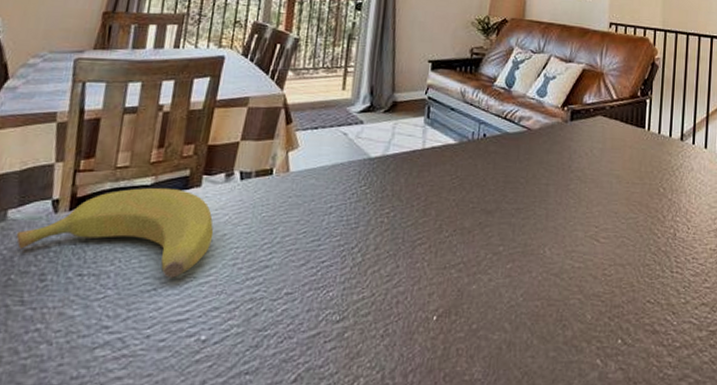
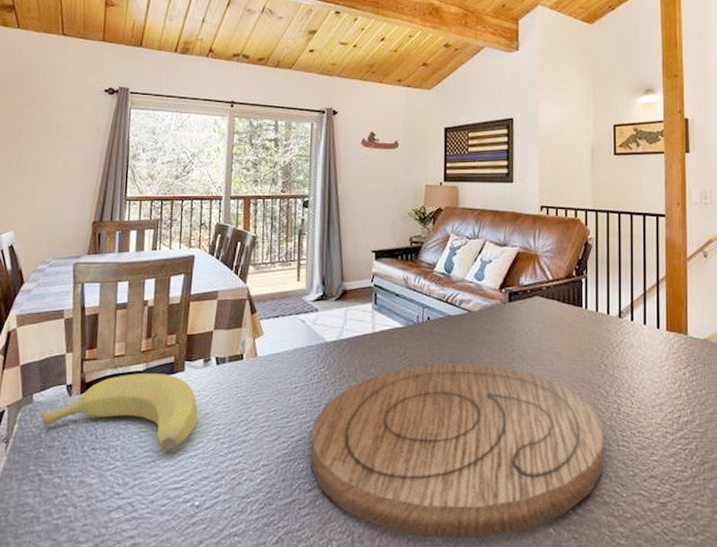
cutting board: none [341,184,658,373] -> present [310,364,604,539]

